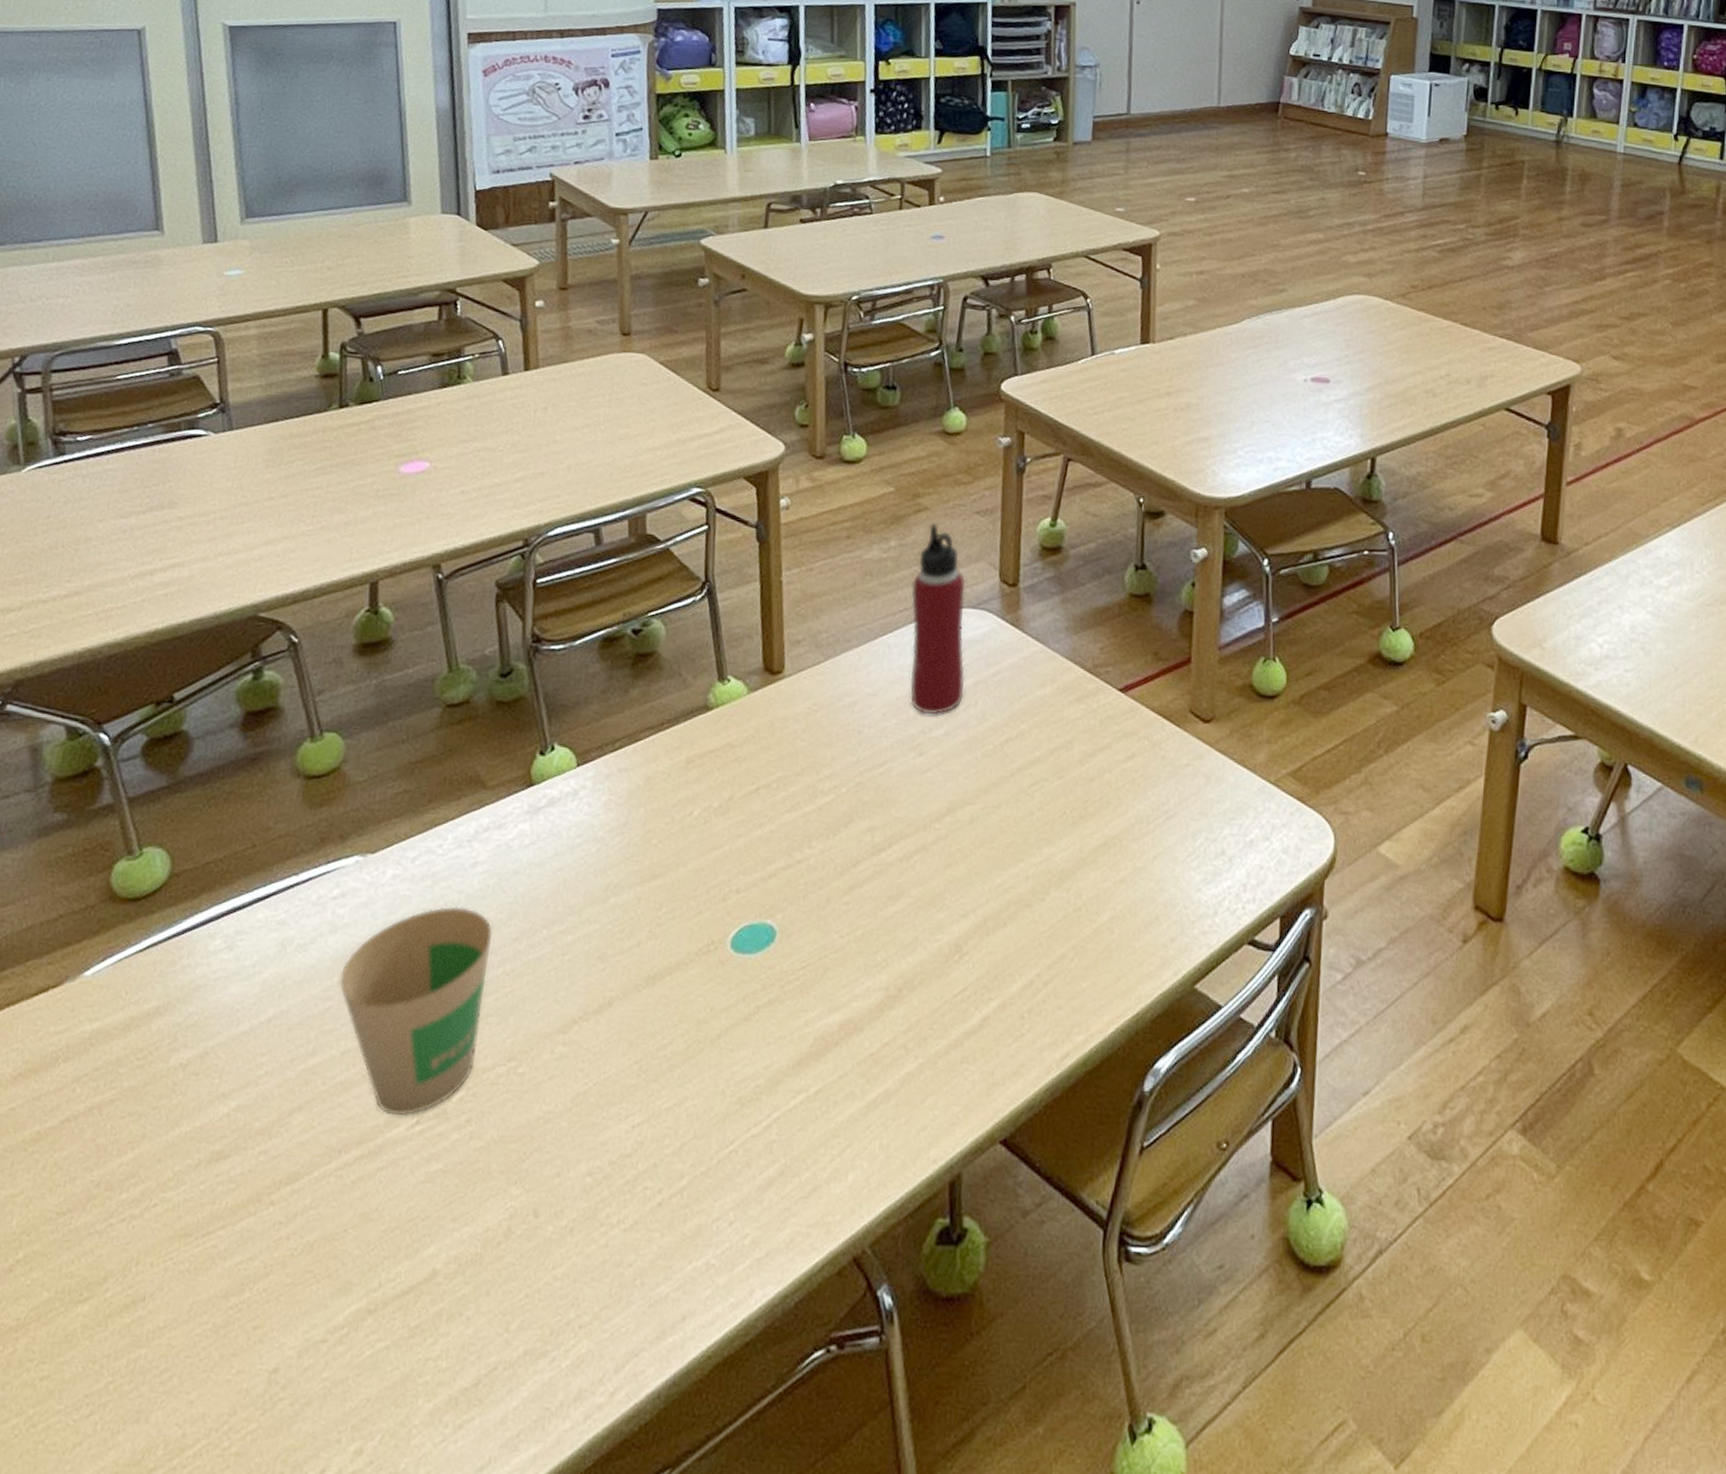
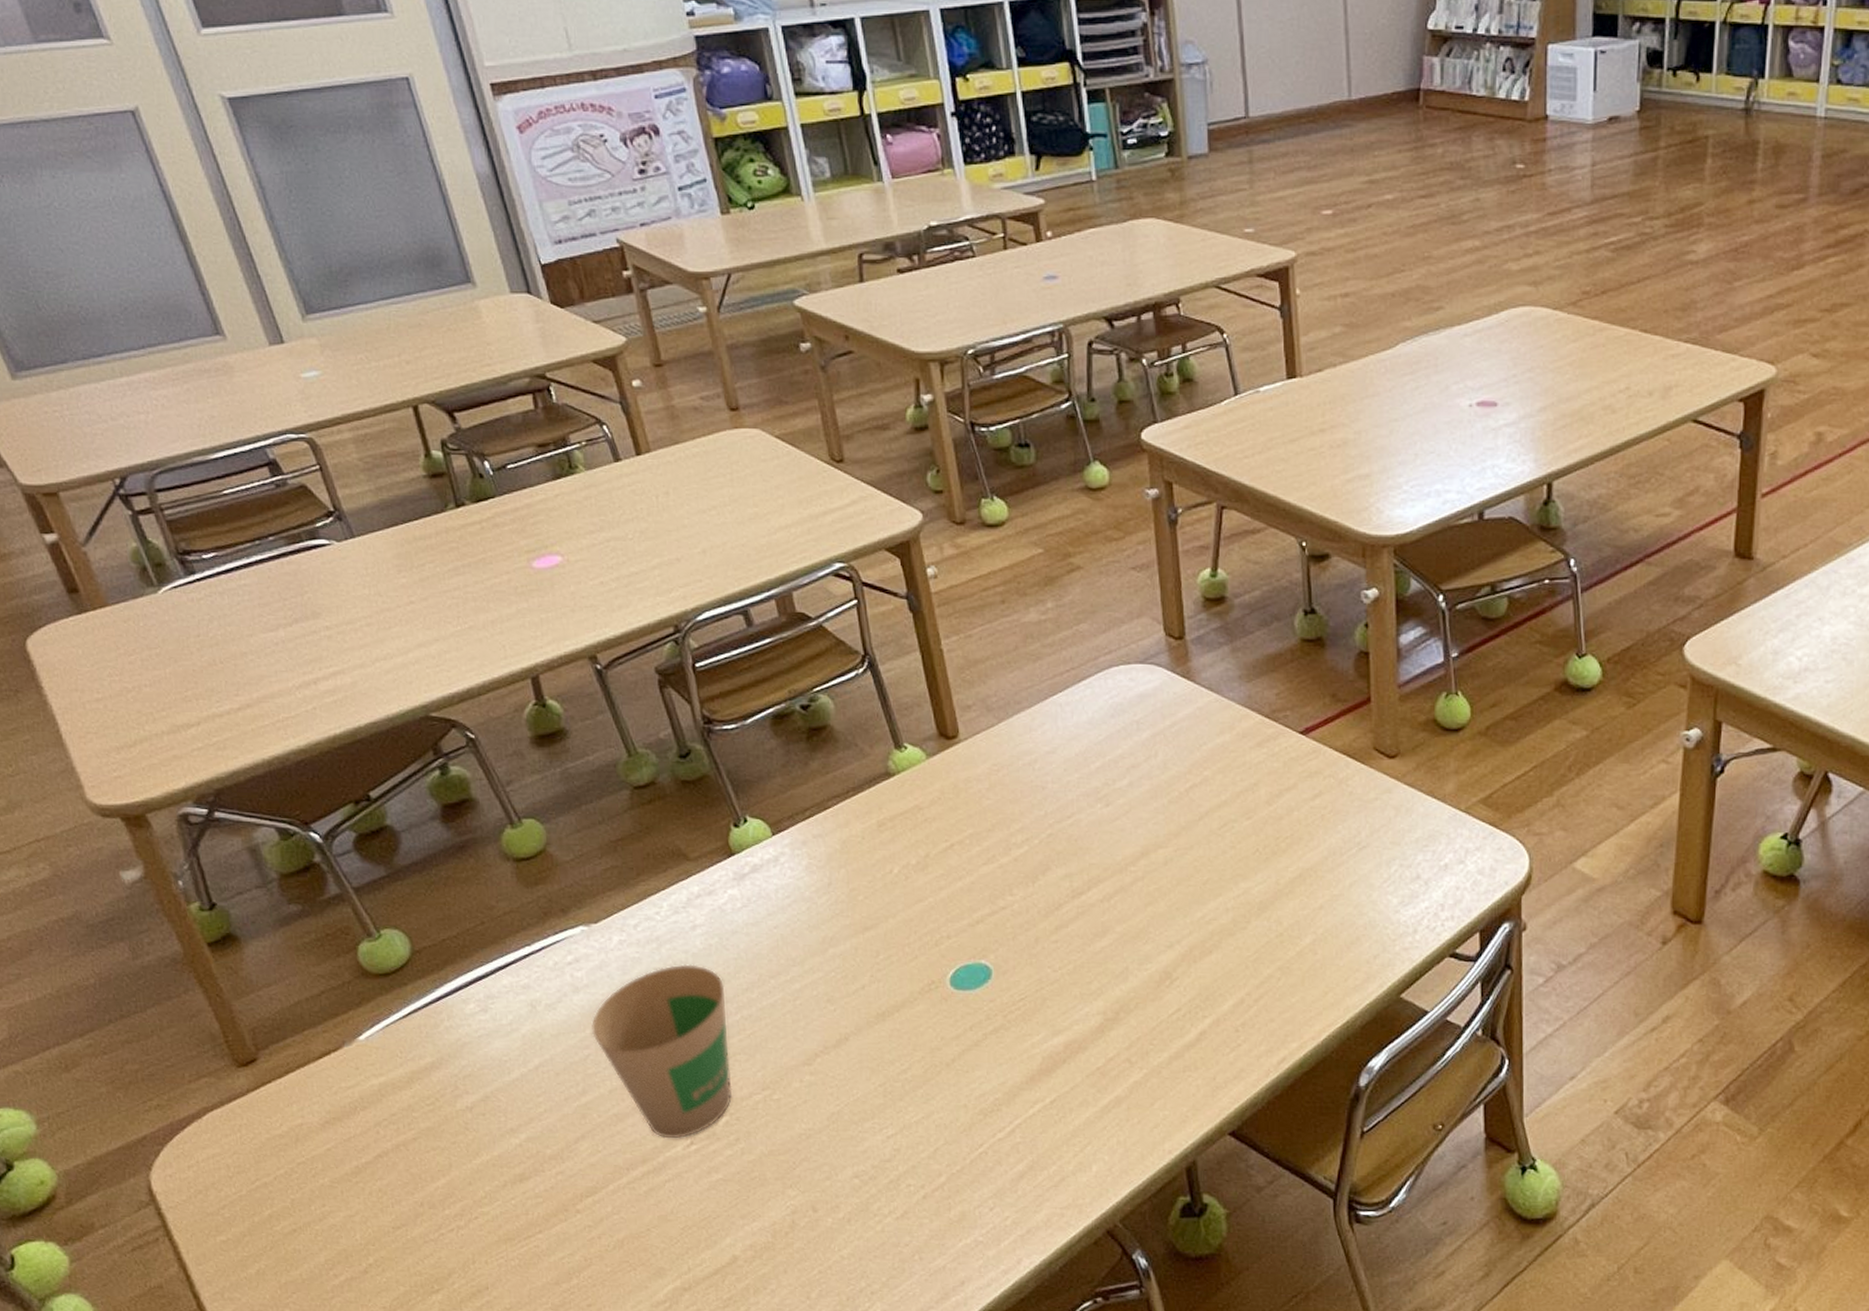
water bottle: present [910,522,966,715] -> none [1075,581,1143,768]

